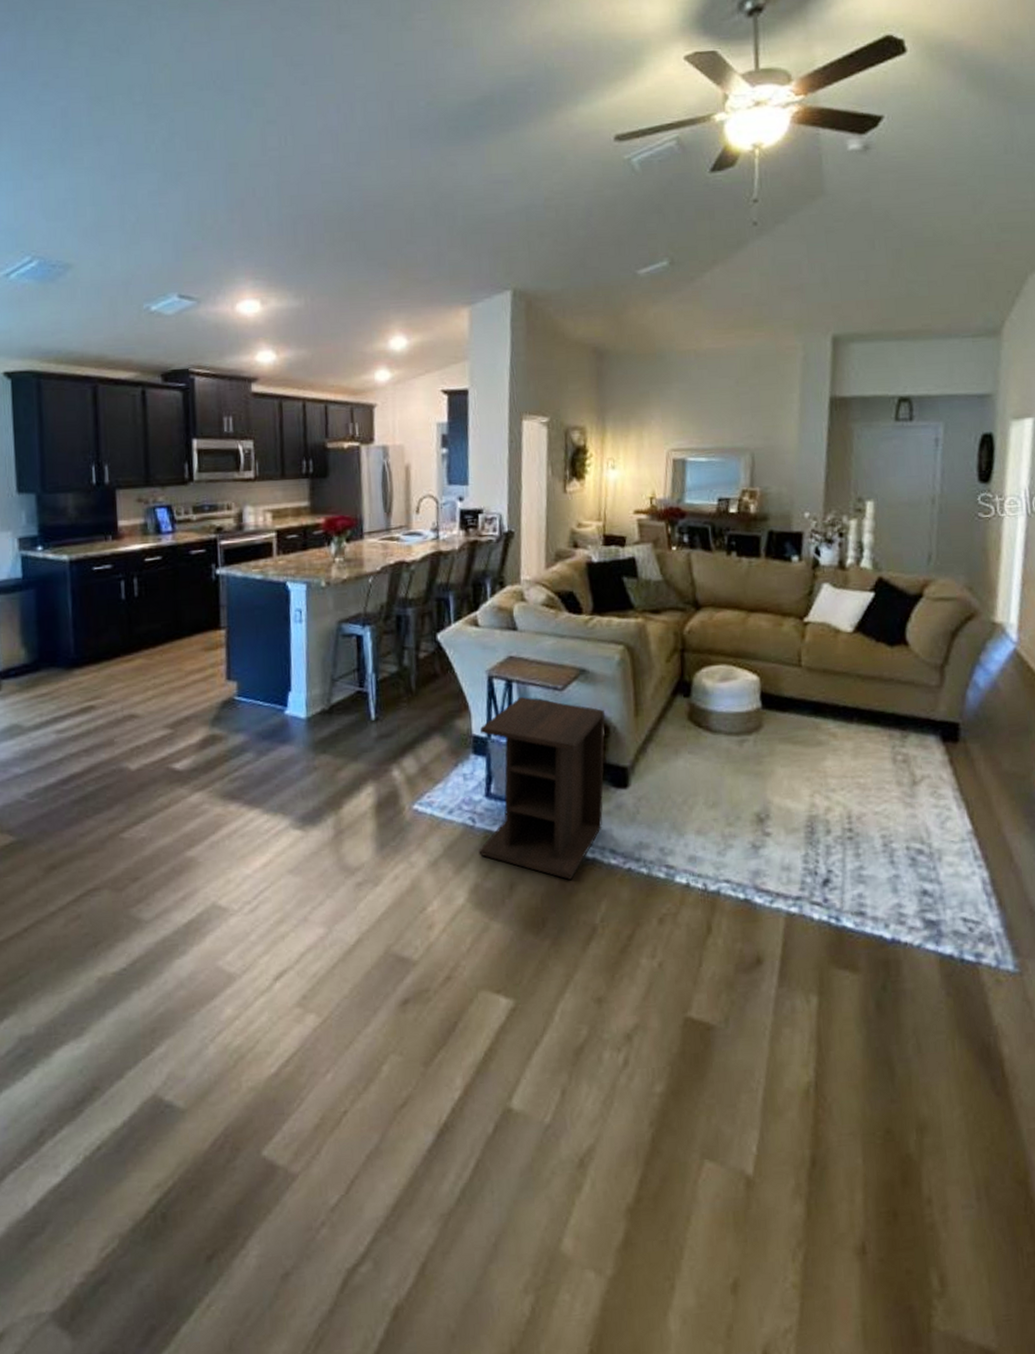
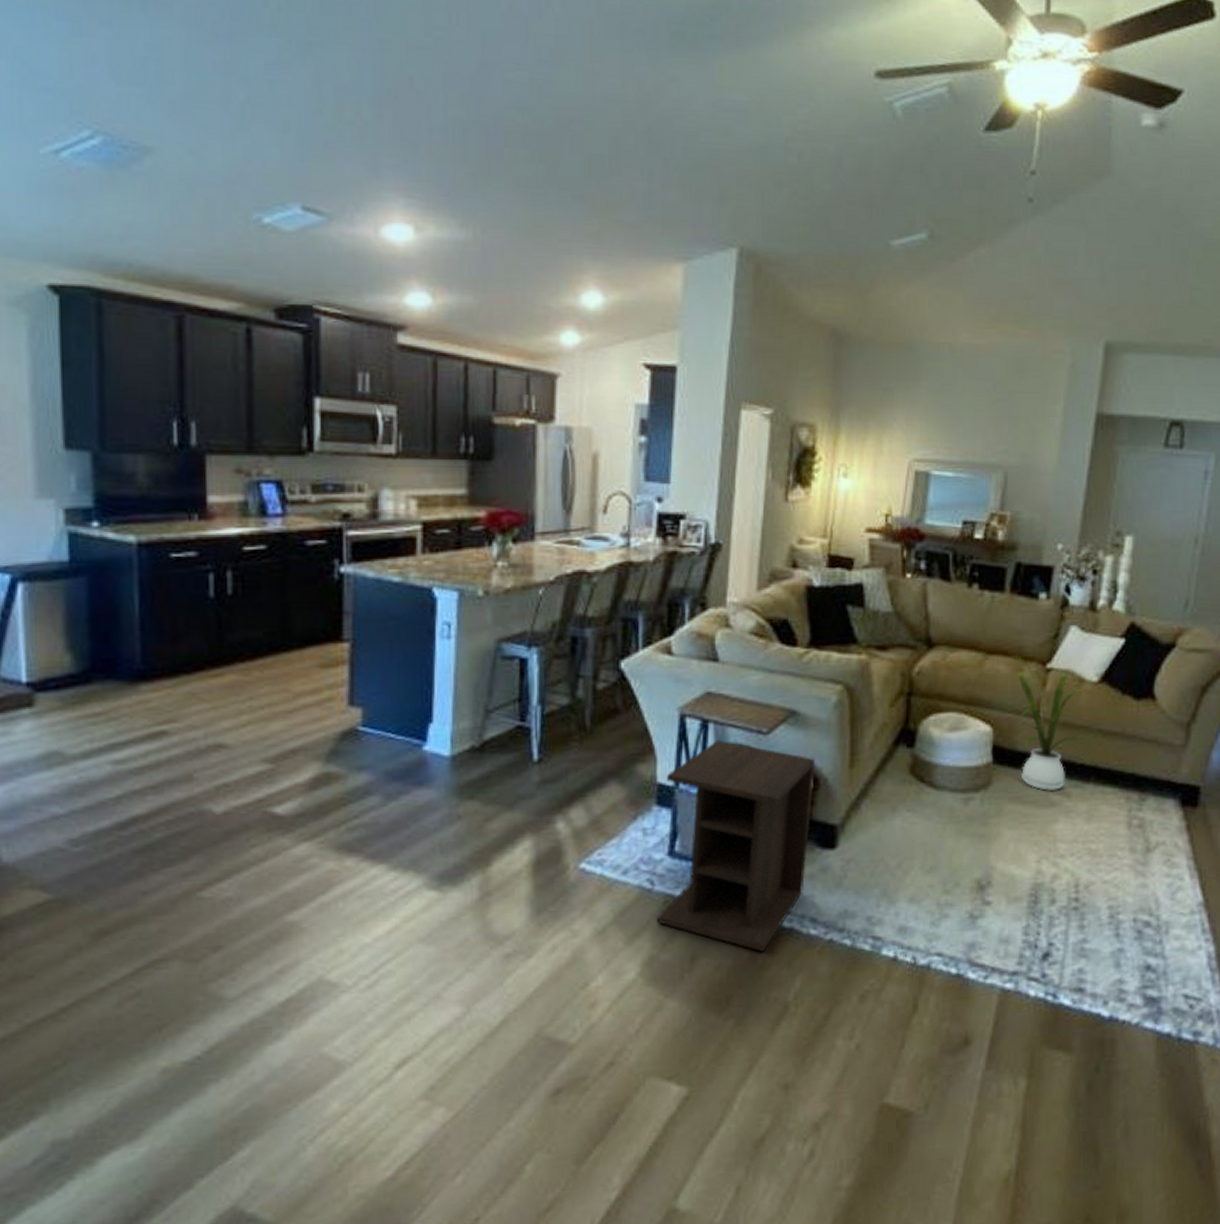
house plant: none [771,611,846,731] -> present [1012,654,1085,791]

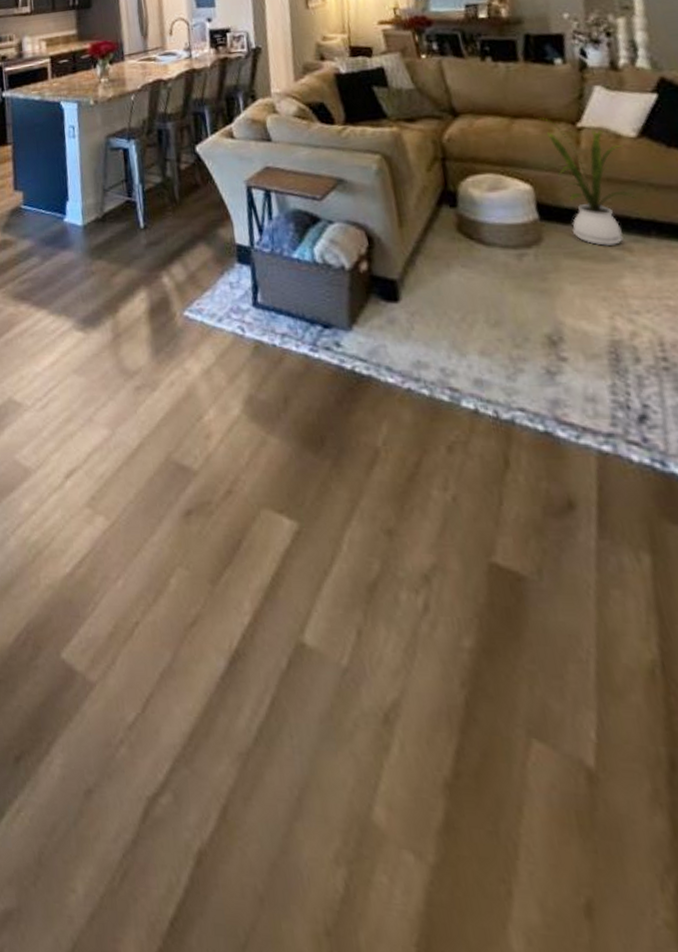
nightstand: present [656,739,815,952] -> none [242,206,375,397]

